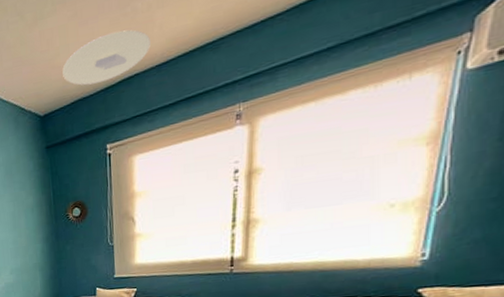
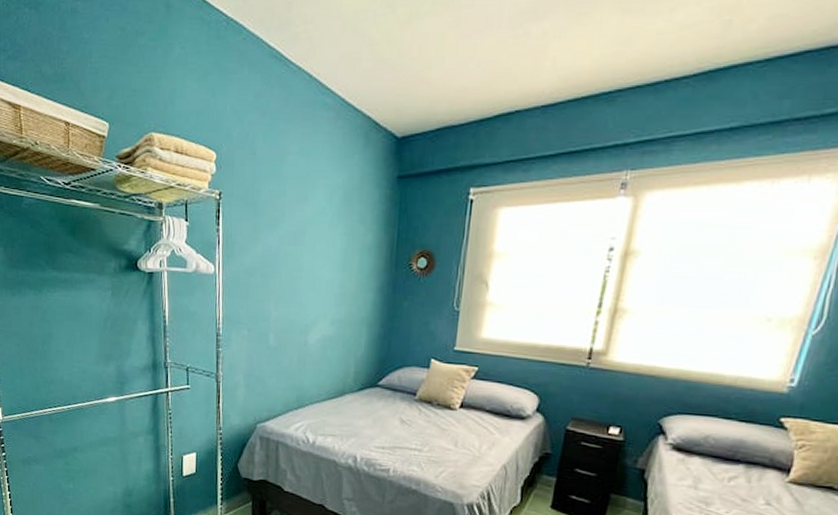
ceiling light: present [62,30,151,86] -> none [431,54,540,112]

